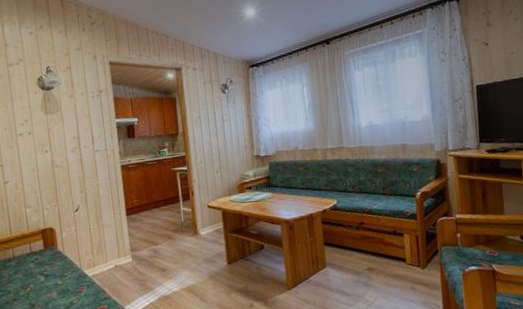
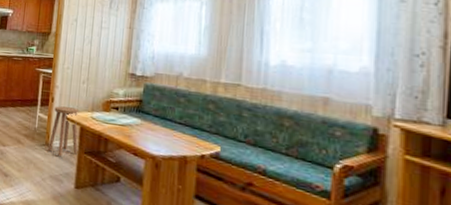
stool: none [196,196,225,242] -> present [47,106,79,157]

